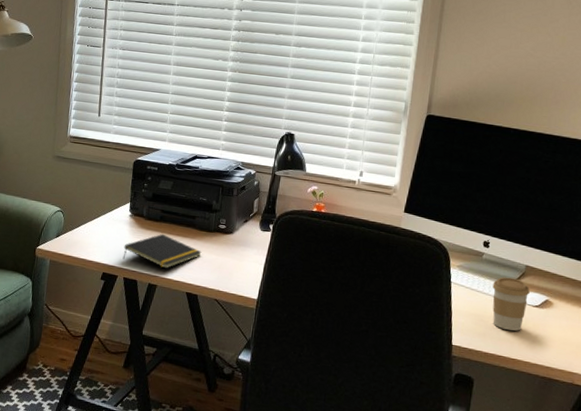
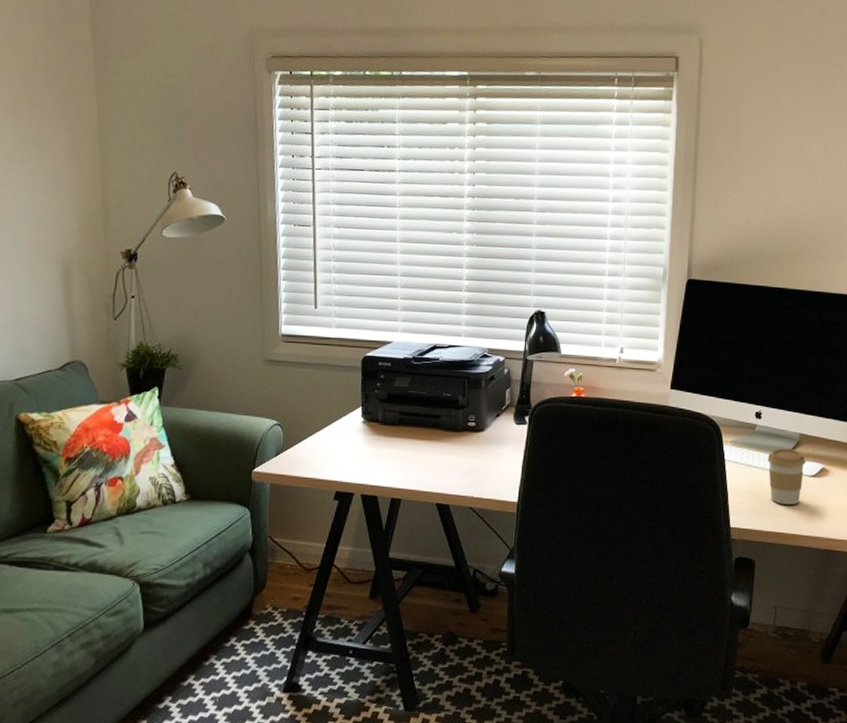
notepad: present [122,233,202,269] -> none [358,439,450,479]

